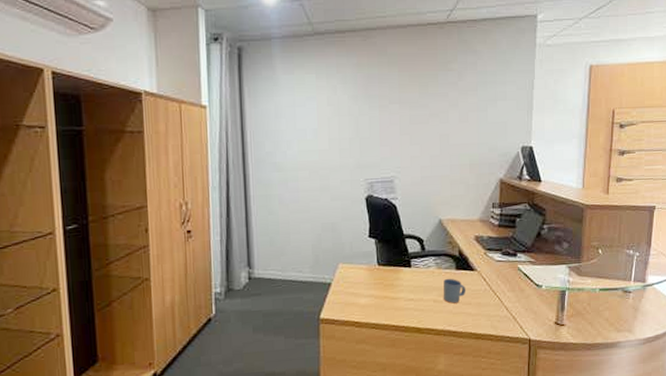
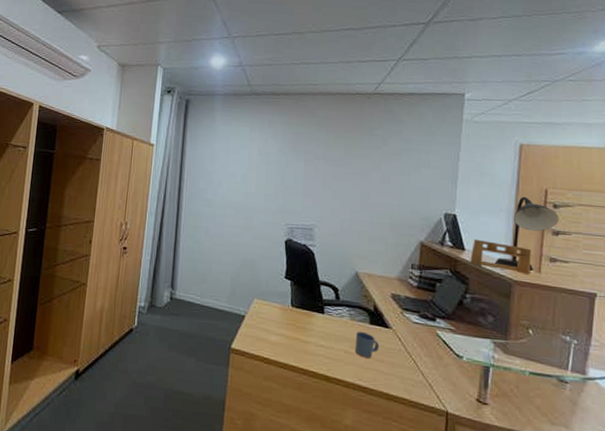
desk organizer: none [546,168,601,198] -> present [470,238,532,276]
desk lamp: none [568,119,625,193] -> present [494,196,559,271]

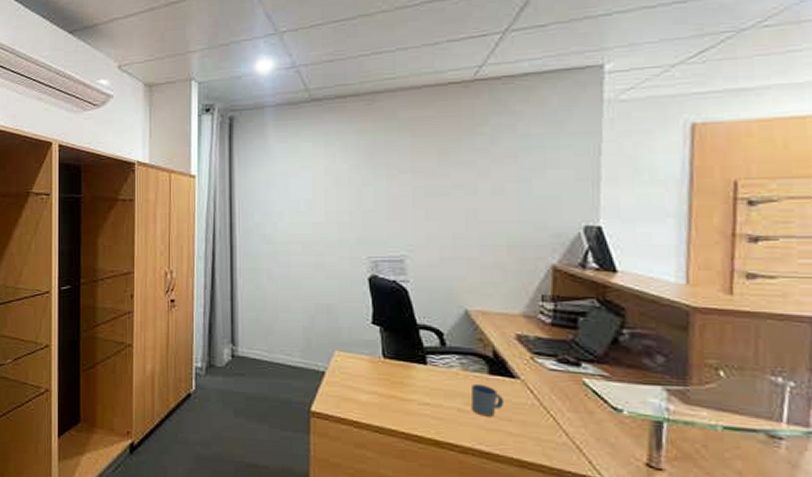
desk organizer: present [470,238,532,276] -> none [625,256,718,299]
desk lamp: present [494,196,559,271] -> none [662,193,758,293]

